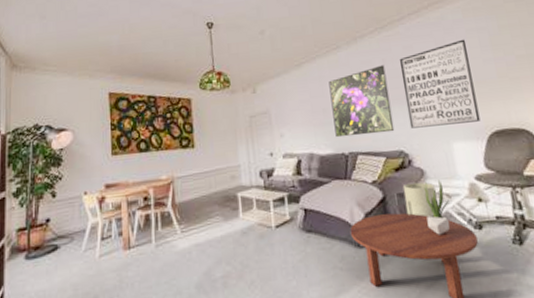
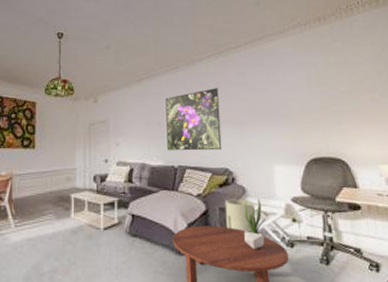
wall art: present [400,39,481,129] -> none [232,71,301,149]

